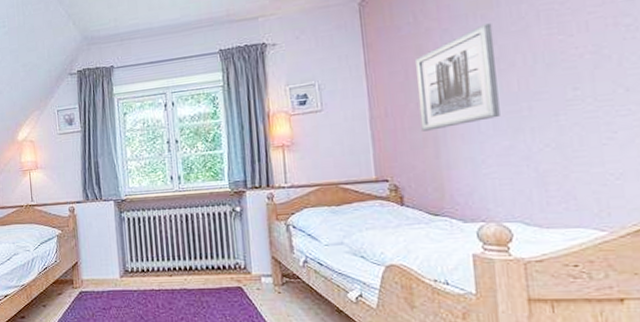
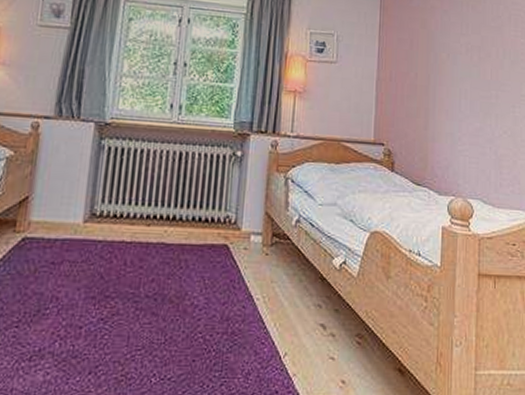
wall art: present [414,23,500,132] -> none [417,14,479,102]

